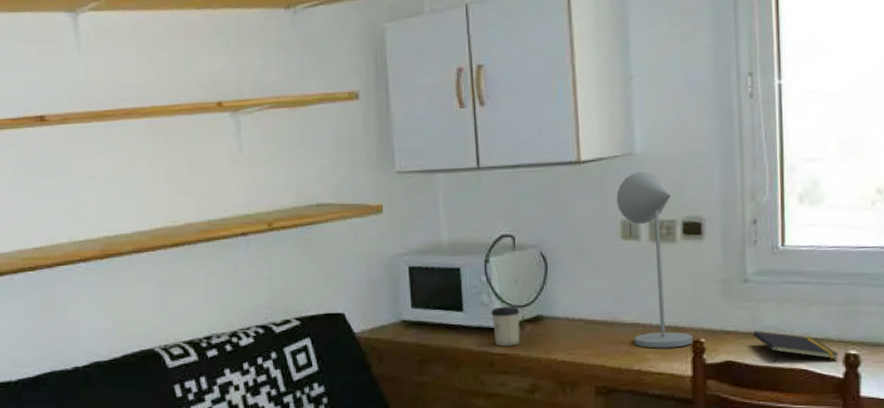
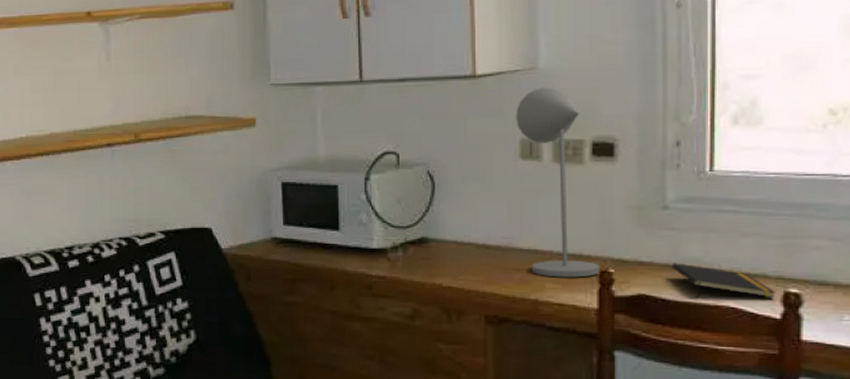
cup: present [491,306,520,346] -> none [370,226,403,269]

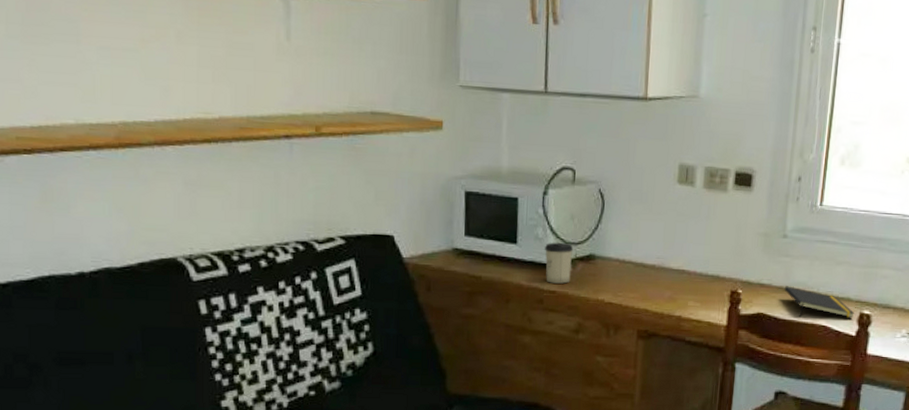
cup: none [370,226,403,269] -> present [545,242,573,284]
desk lamp: present [515,87,601,278] -> none [677,115,732,297]

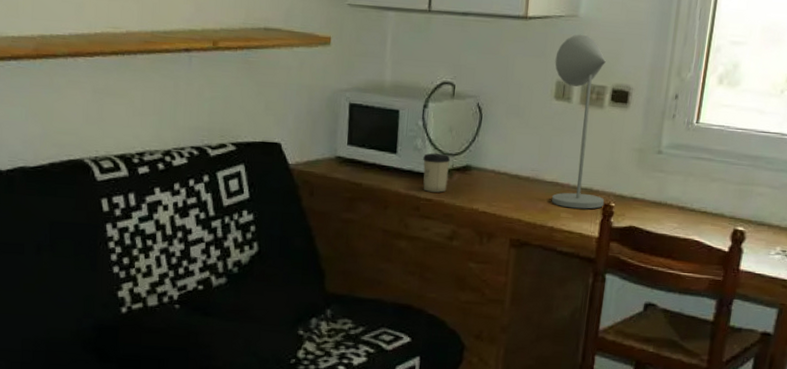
desk lamp: none [677,115,732,297] -> present [551,34,606,209]
notepad: present [784,286,855,318] -> none [657,200,729,234]

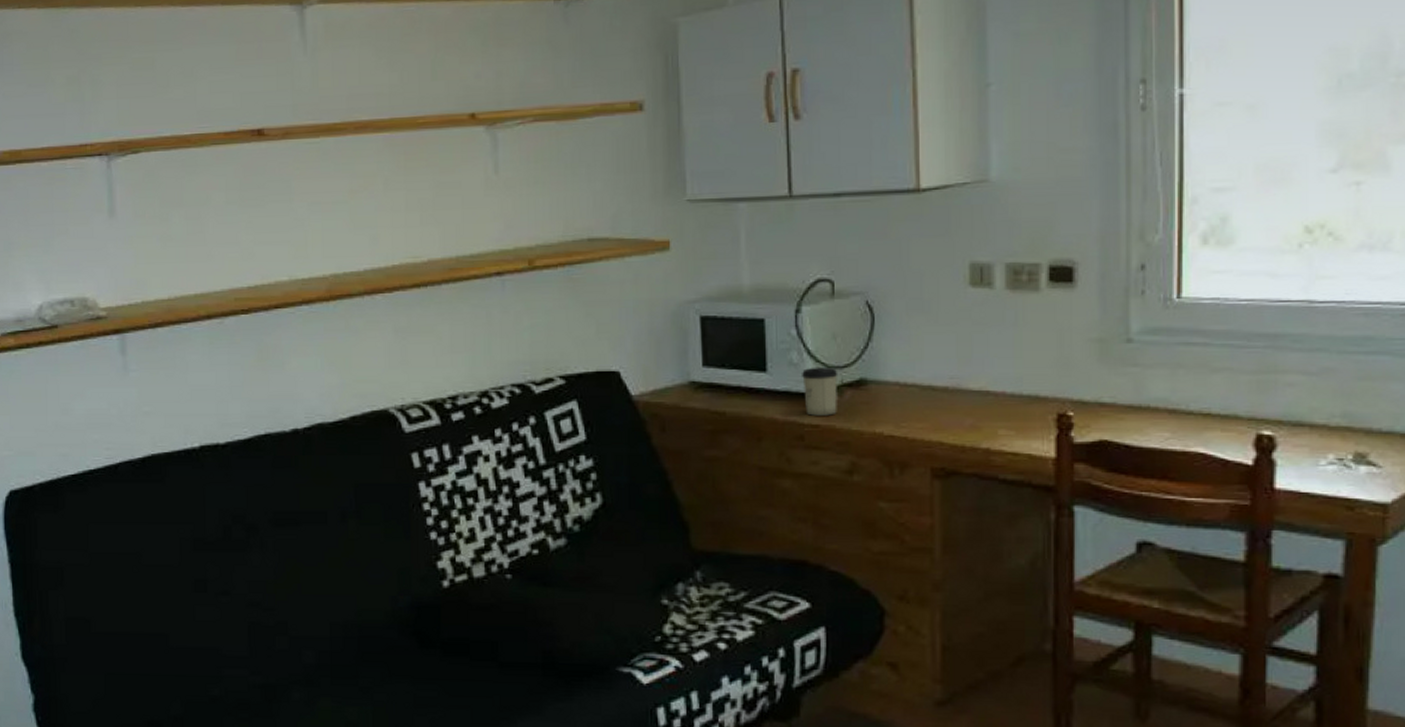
desk lamp: present [551,34,606,209] -> none [964,202,1059,423]

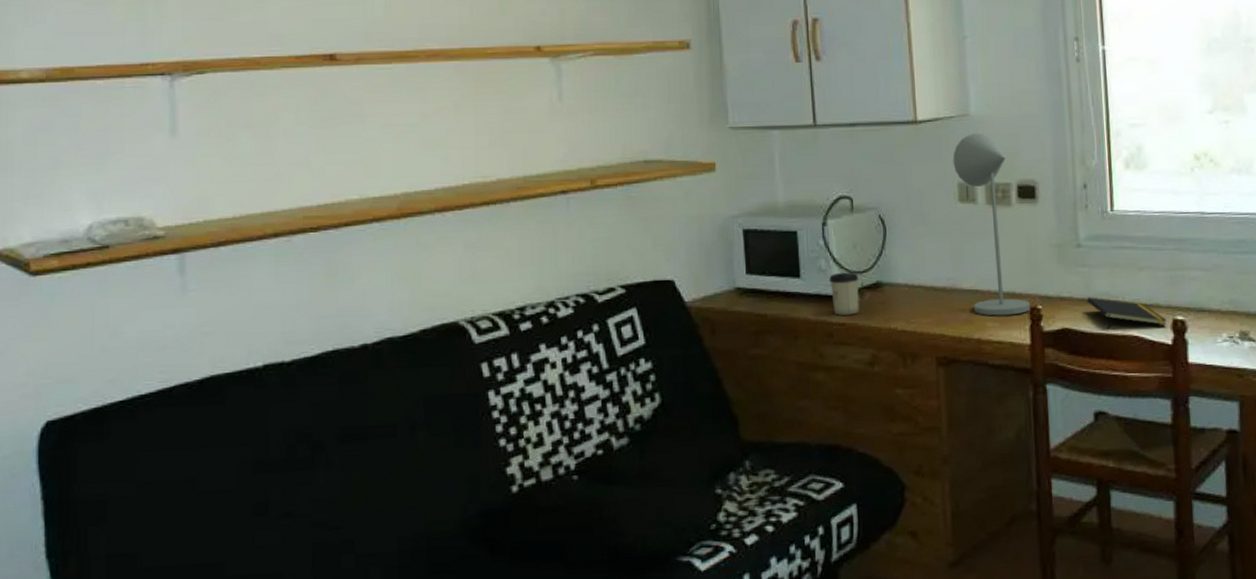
desk lamp: none [964,202,1059,423] -> present [953,133,1031,316]
notepad: none [1135,404,1249,444] -> present [1086,297,1168,330]

